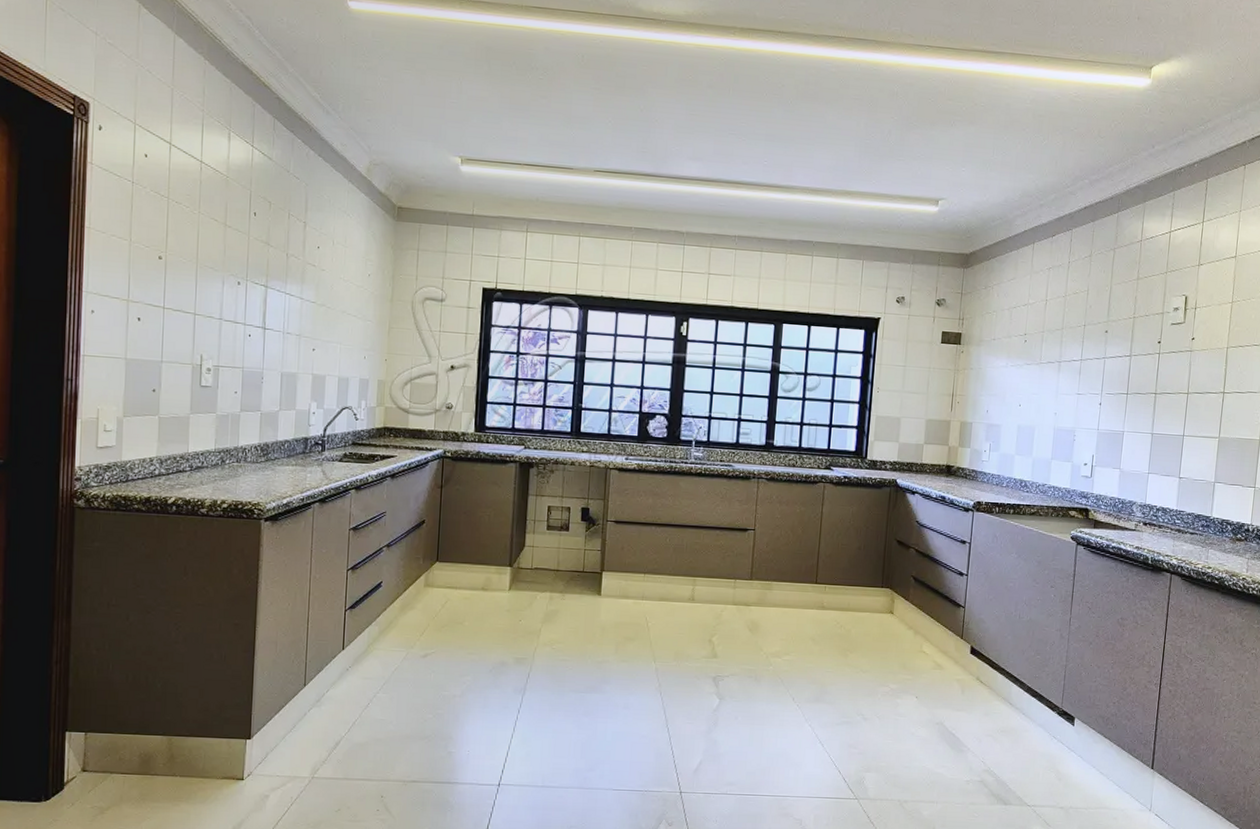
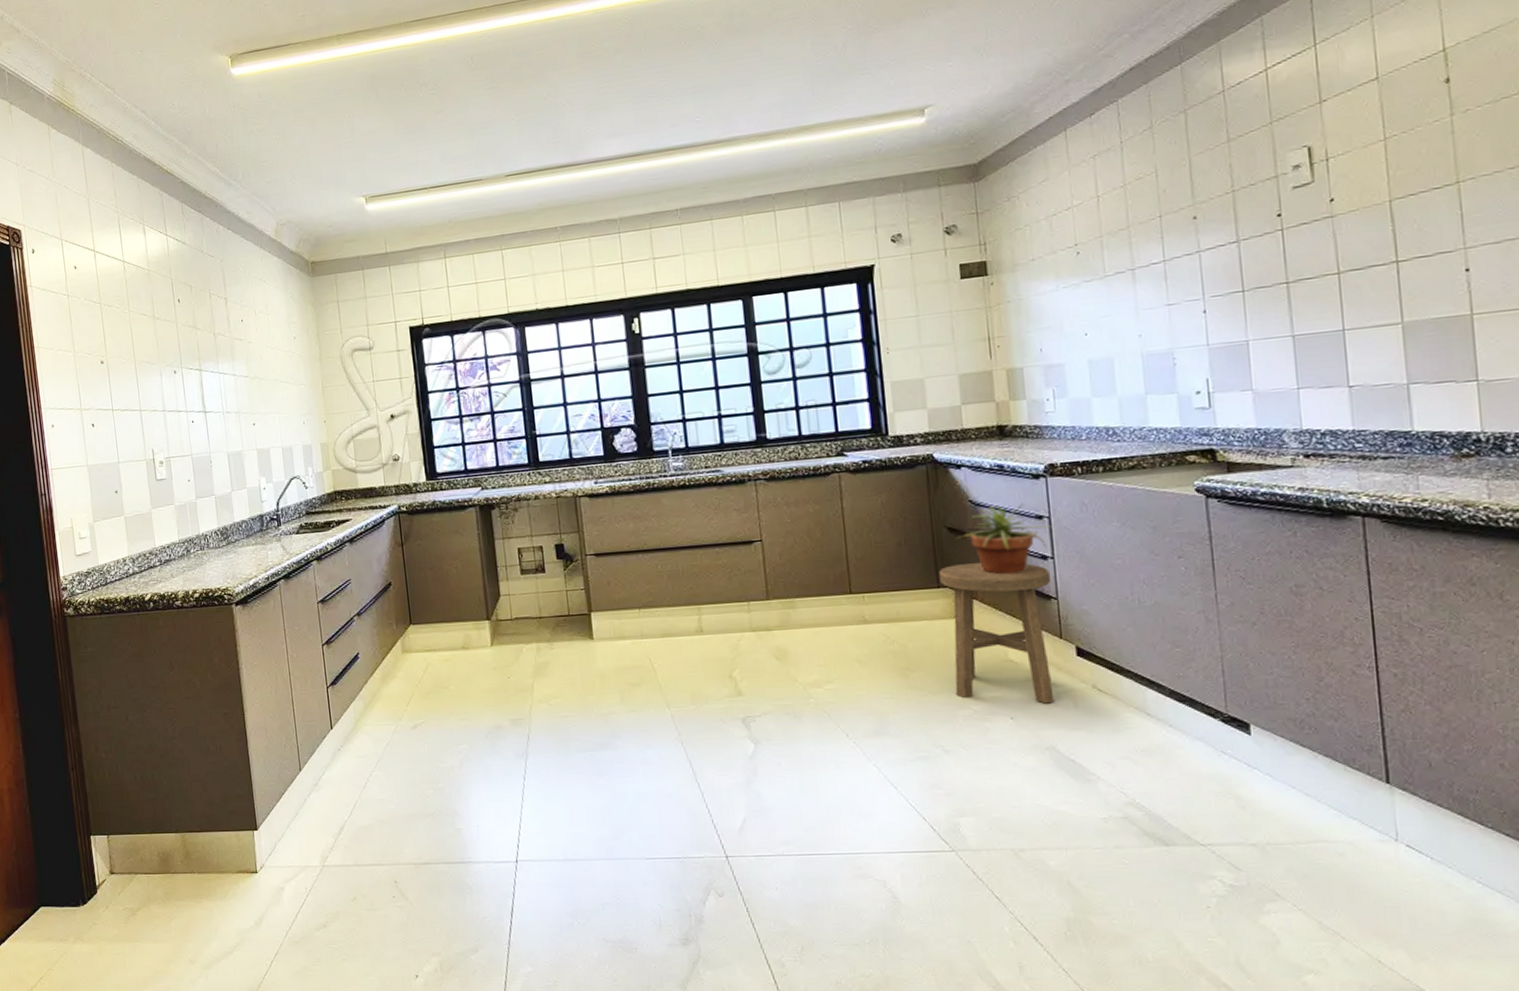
stool: none [880,570,963,689] -> present [939,563,1055,704]
potted plant: none [901,528,971,584] -> present [956,503,1052,575]

